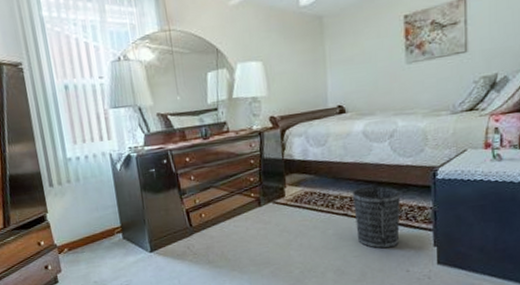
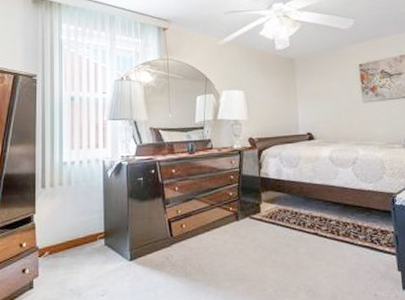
wastebasket: present [353,186,401,249] -> none [322,208,366,271]

